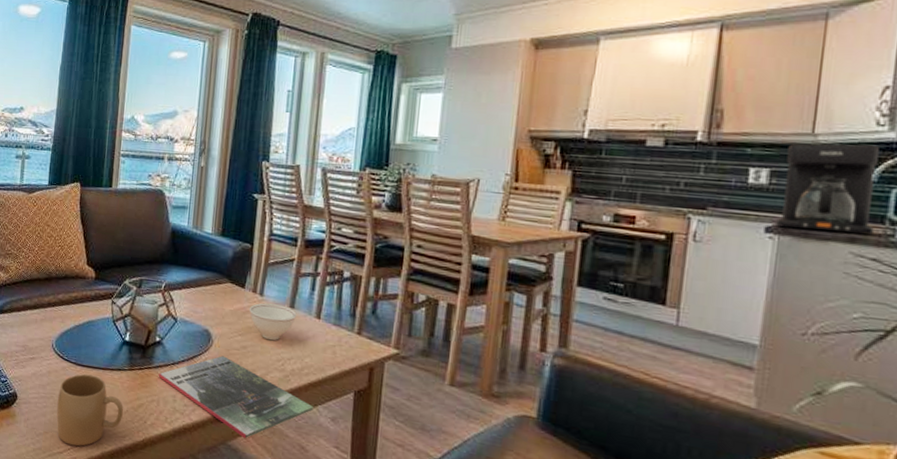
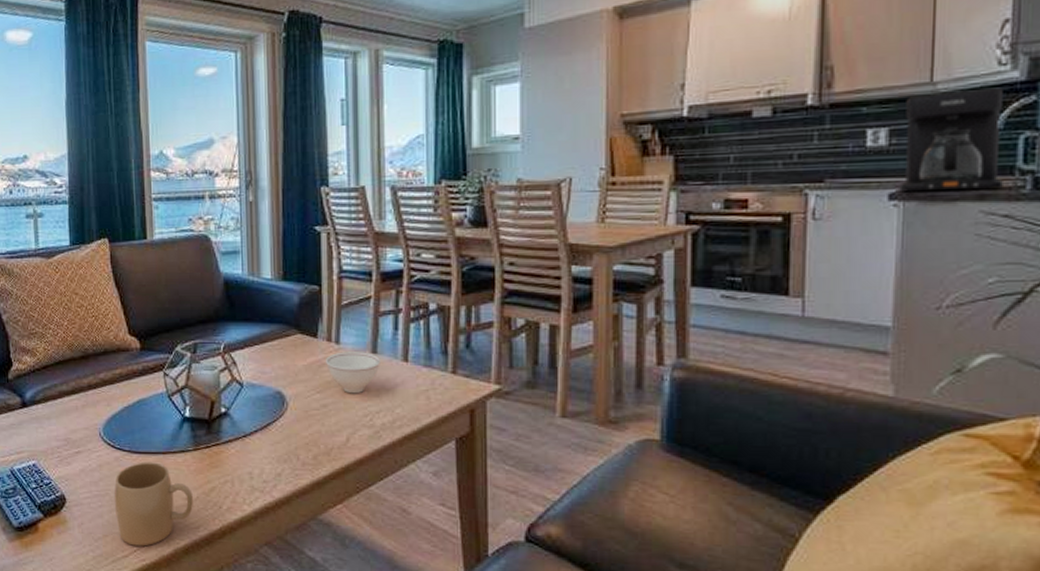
magazine: present [158,356,313,439] -> none [229,419,411,510]

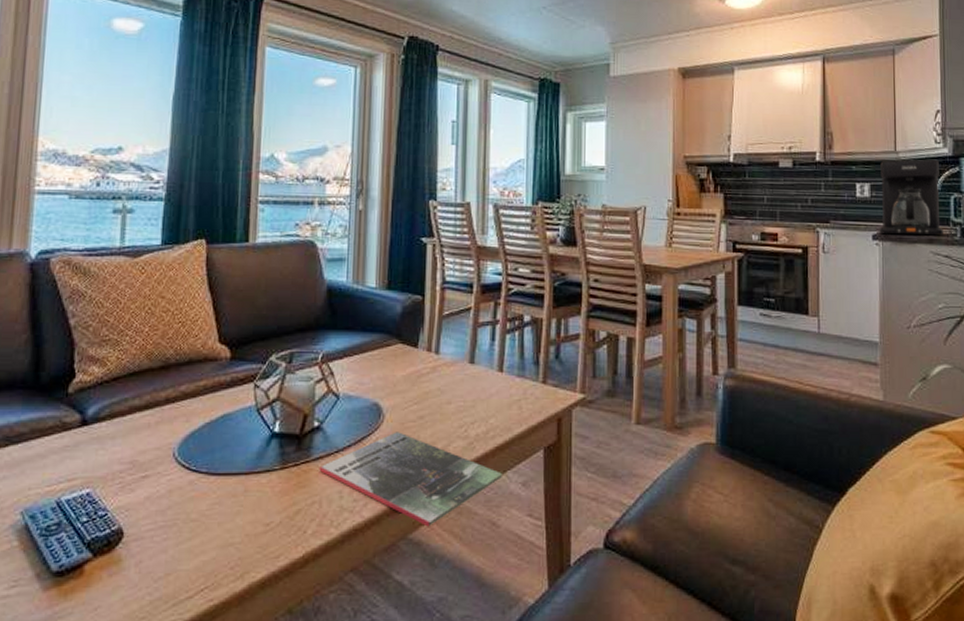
mug: present [113,462,193,546] -> none [182,484,275,584]
magazine: none [229,419,411,510] -> present [319,432,502,527]
bowl: present [325,352,380,394] -> none [424,362,477,405]

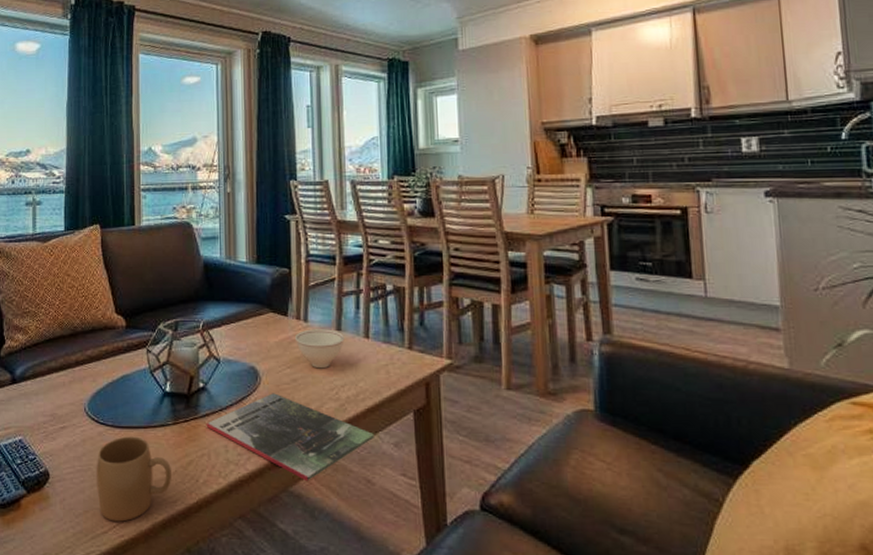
mug: none [182,484,275,584] -> present [96,436,171,522]
bowl: none [424,362,477,405] -> present [294,329,344,369]
coffee maker: present [879,159,943,237] -> none [769,105,854,191]

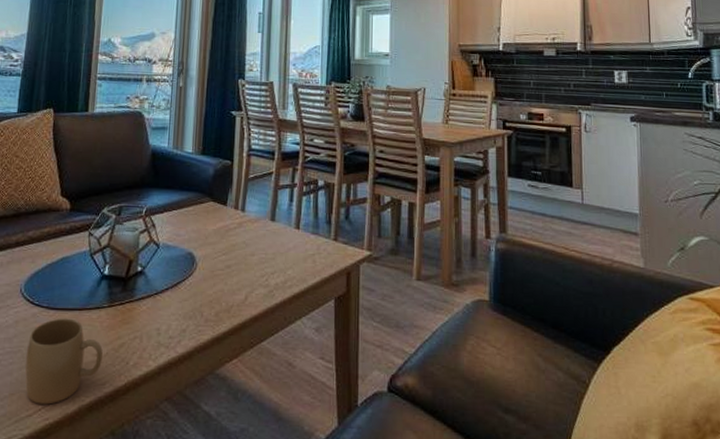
magazine: present [206,393,374,482] -> none [140,278,298,364]
bowl: present [294,329,344,369] -> none [231,218,277,257]

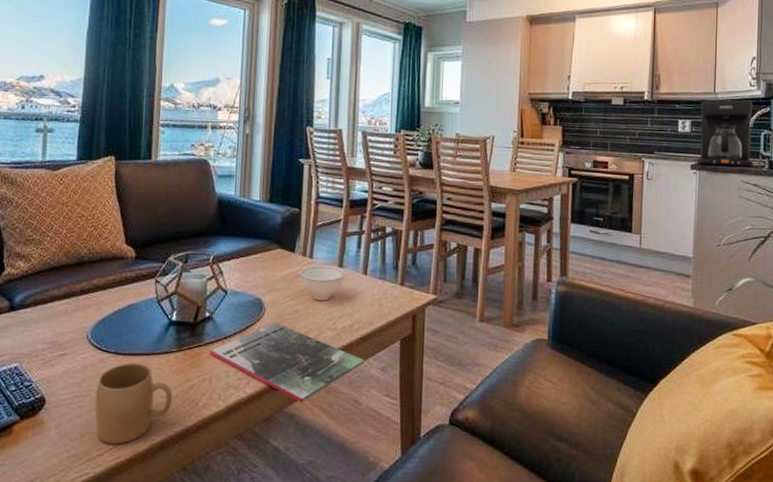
magazine: none [140,278,298,364] -> present [209,323,364,403]
bowl: none [231,218,277,257] -> present [299,265,345,301]
coffee maker: none [636,50,697,120] -> present [697,100,753,168]

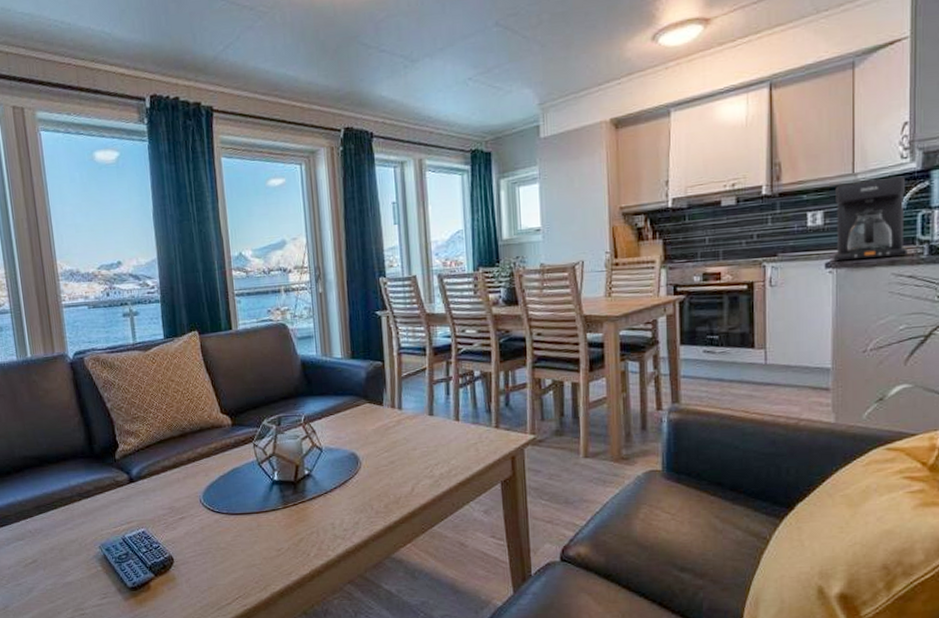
mug: present [94,363,172,444] -> none [215,521,285,594]
magazine: present [209,323,364,403] -> none [313,475,466,549]
bowl: present [299,265,345,301] -> none [390,415,437,451]

